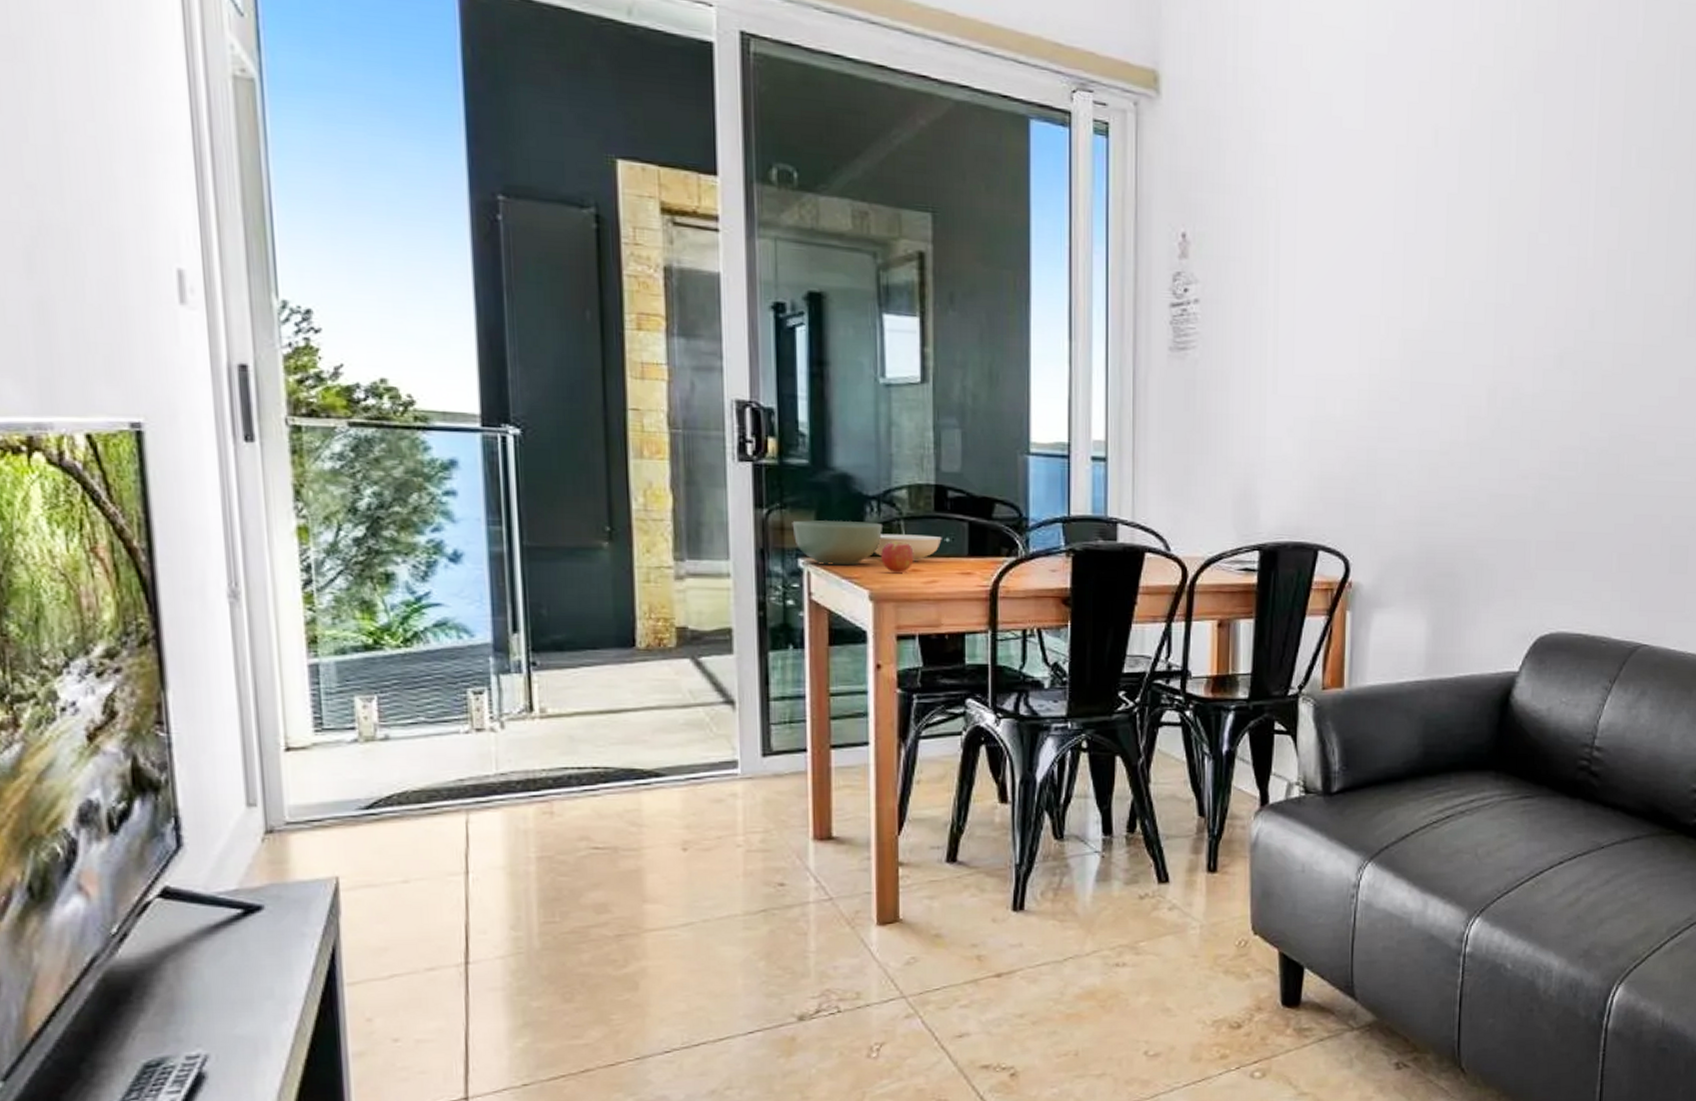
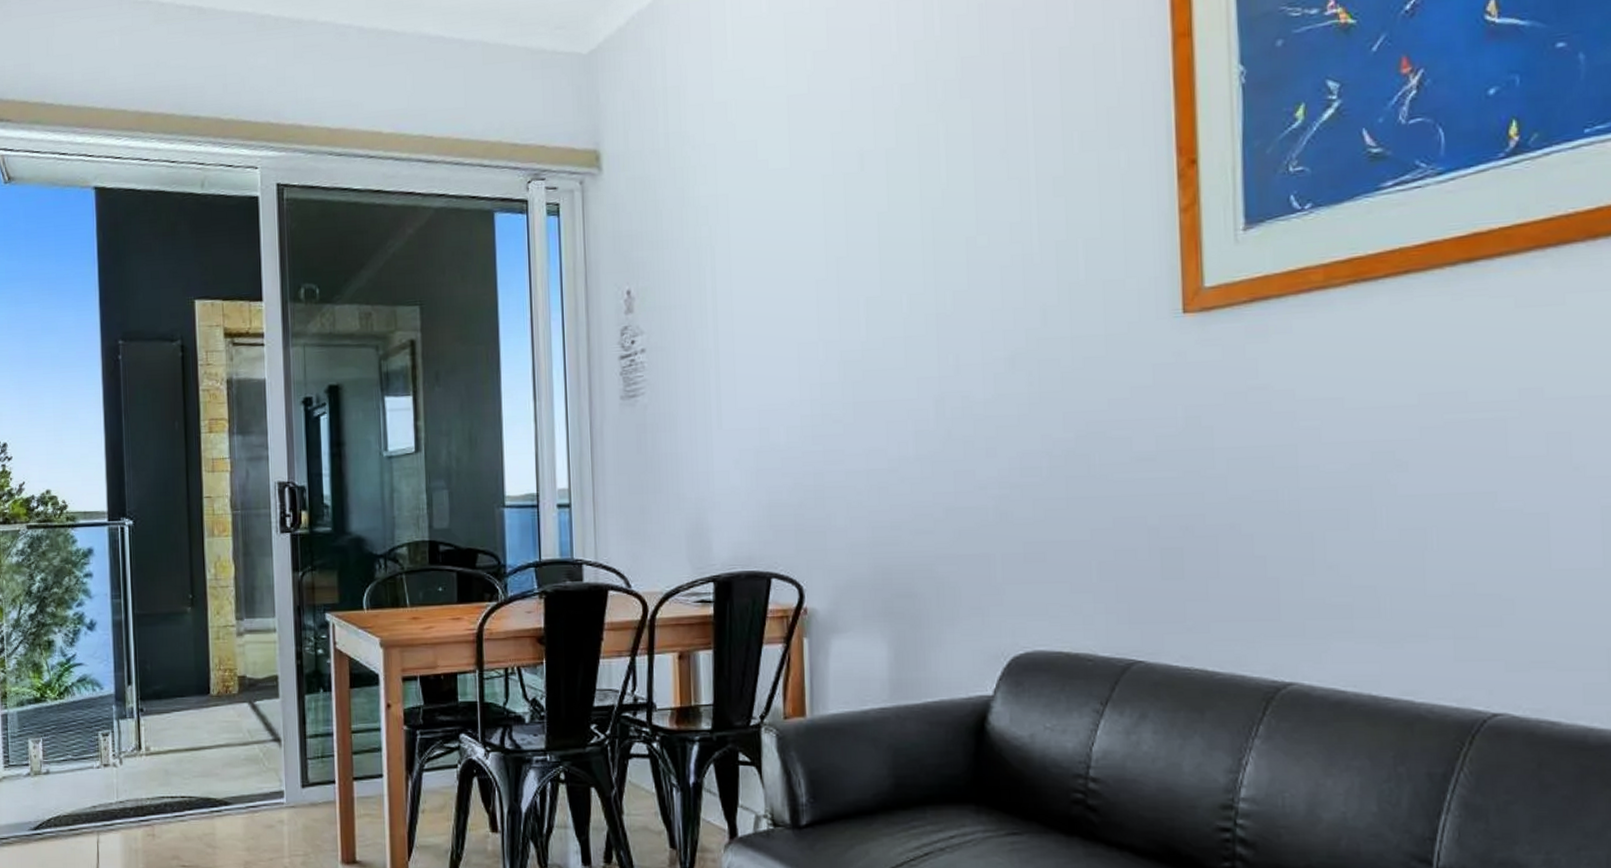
bowl: present [792,520,884,566] -> none [320,578,390,617]
bowl: present [874,534,942,561] -> none [382,586,436,610]
fruit: present [881,541,914,573] -> none [388,593,414,621]

